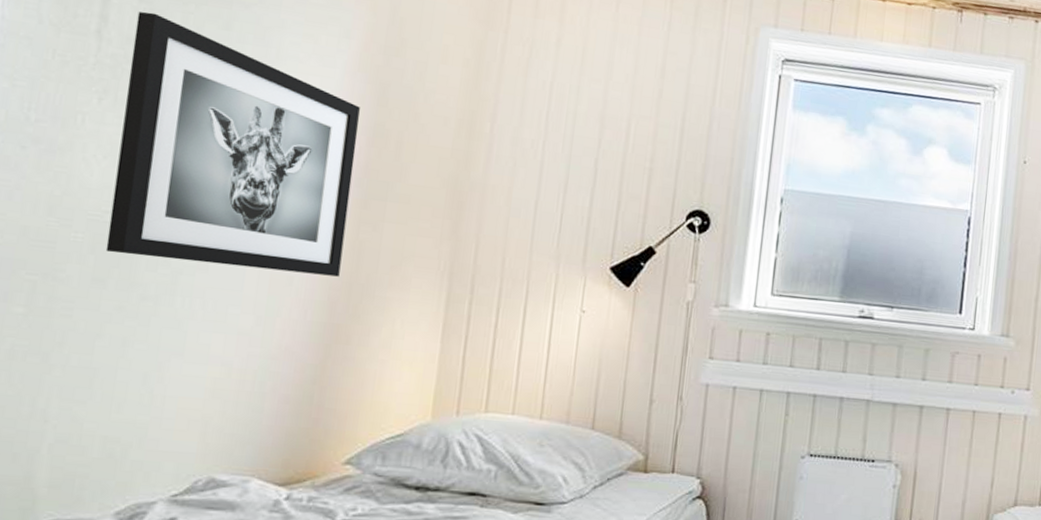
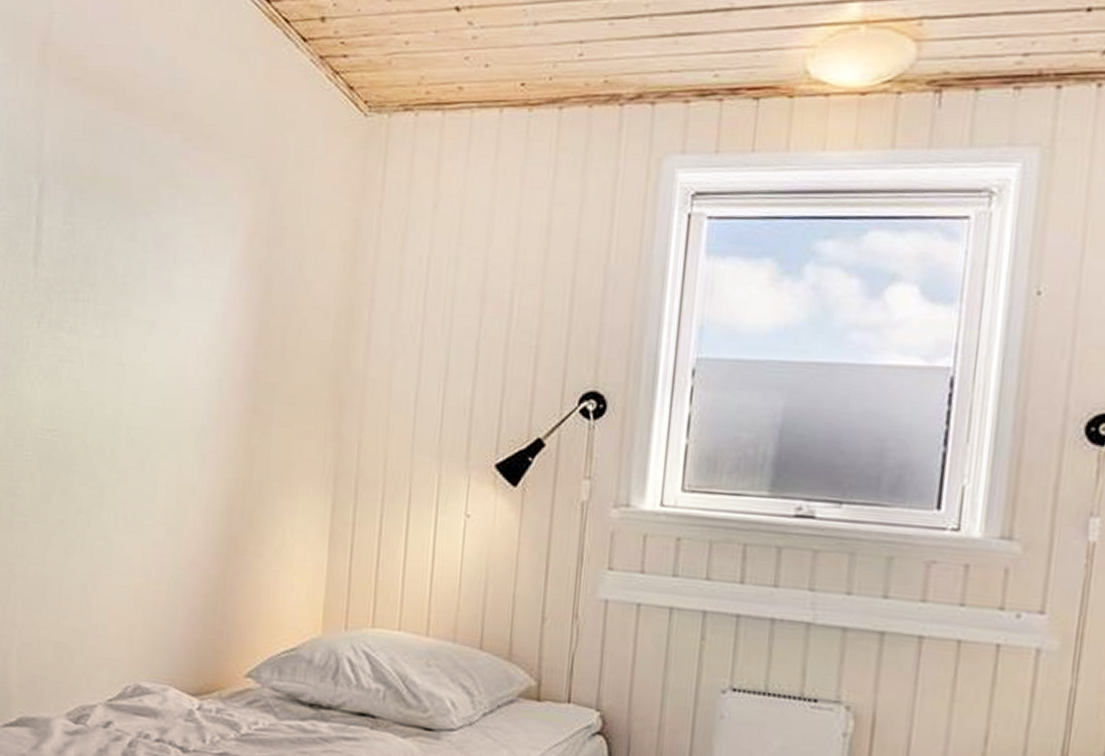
wall art: present [105,11,360,277] -> none [49,233,247,485]

